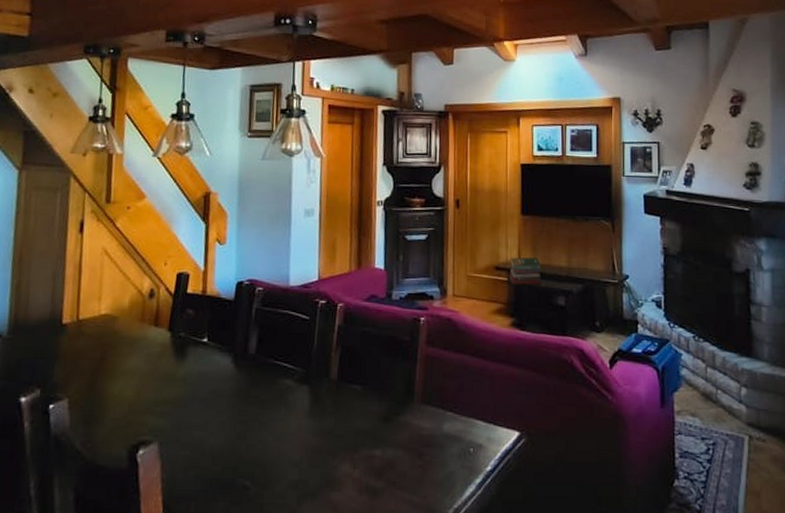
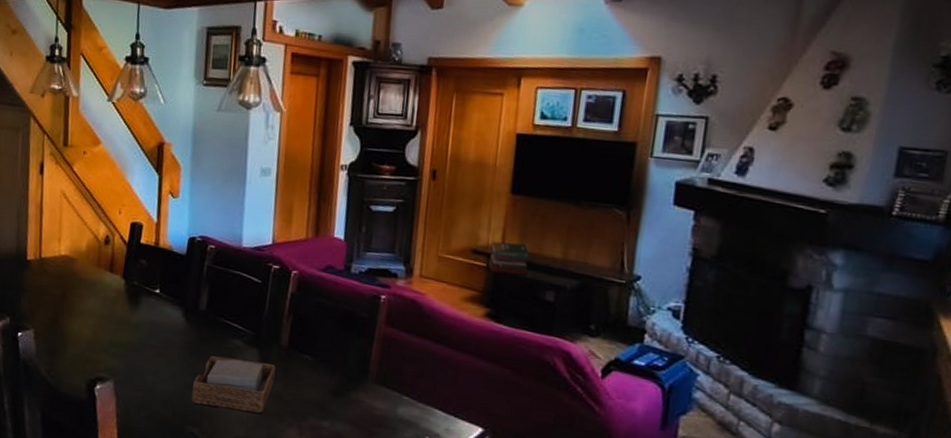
napkin holder: none [242,398,327,454] -> present [190,356,276,414]

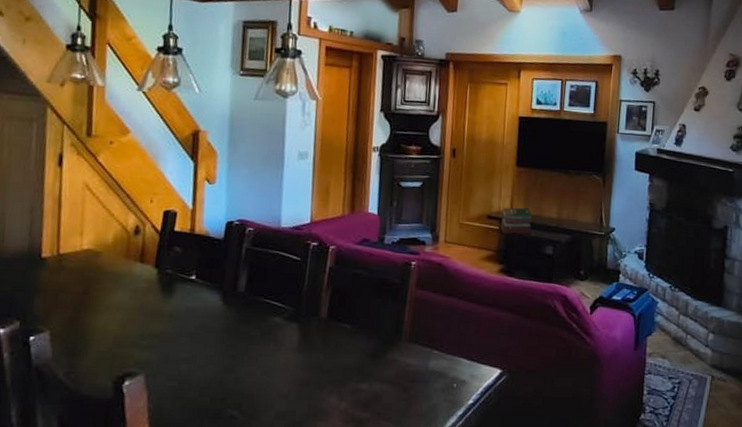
napkin holder: present [190,356,276,414] -> none [230,335,316,387]

